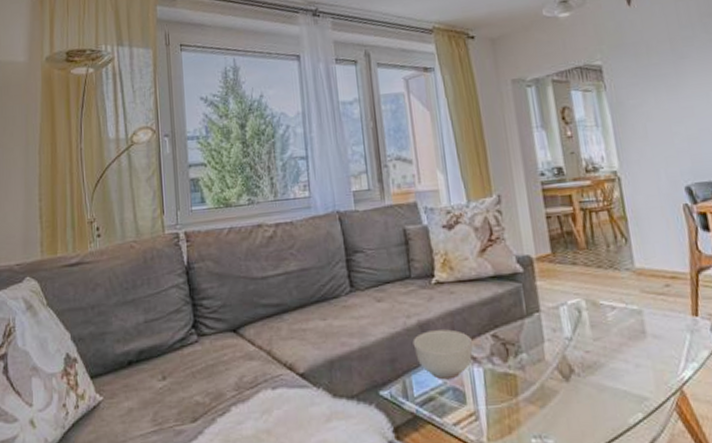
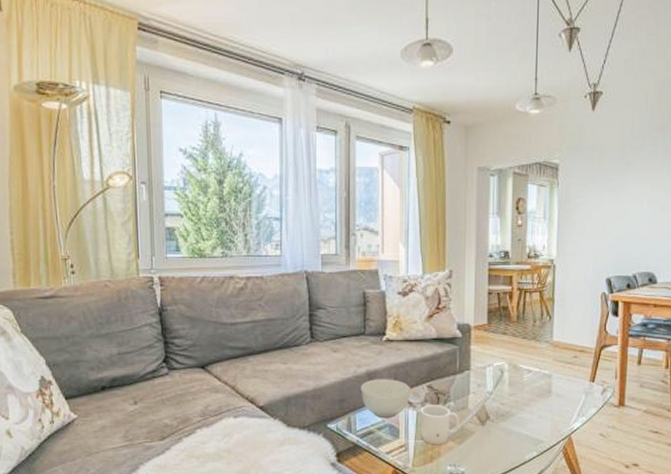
mug: none [487,358,539,411] -> present [420,405,460,445]

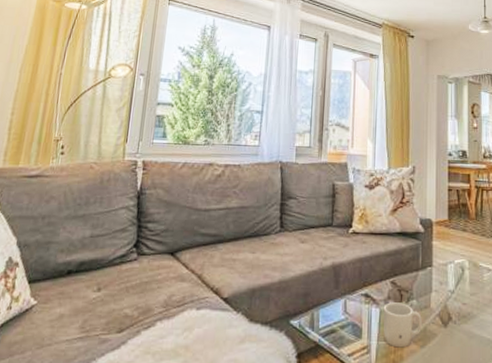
bowl: present [360,378,411,419] -> none [325,271,375,316]

